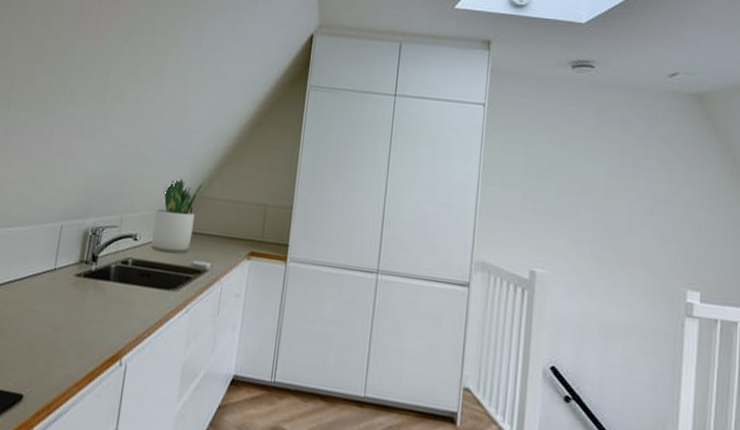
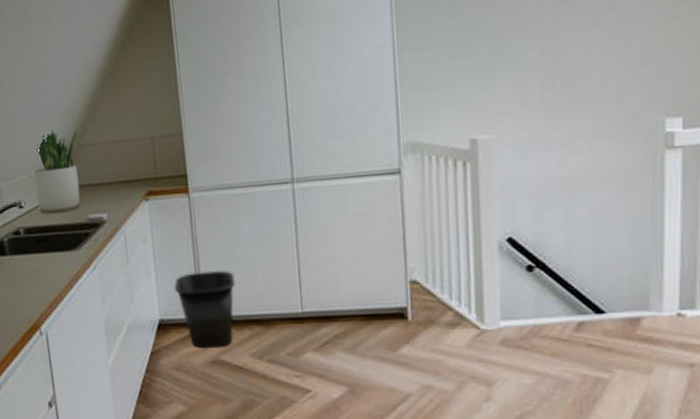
waste bin: none [254,336,311,415] -> present [174,271,235,348]

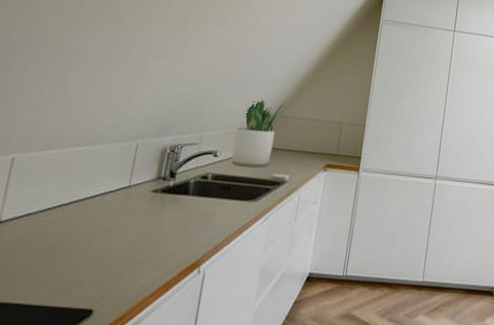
waste bin: present [174,271,235,348] -> none [328,237,379,303]

